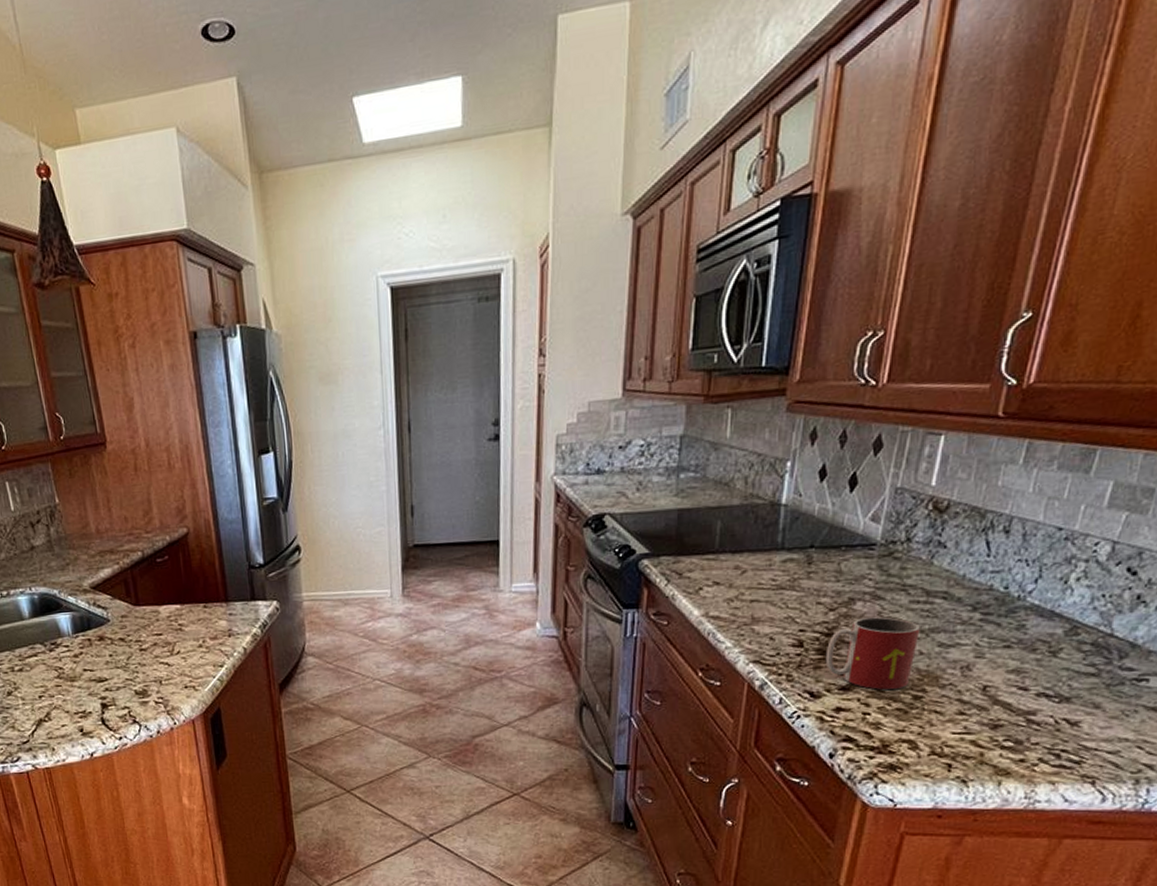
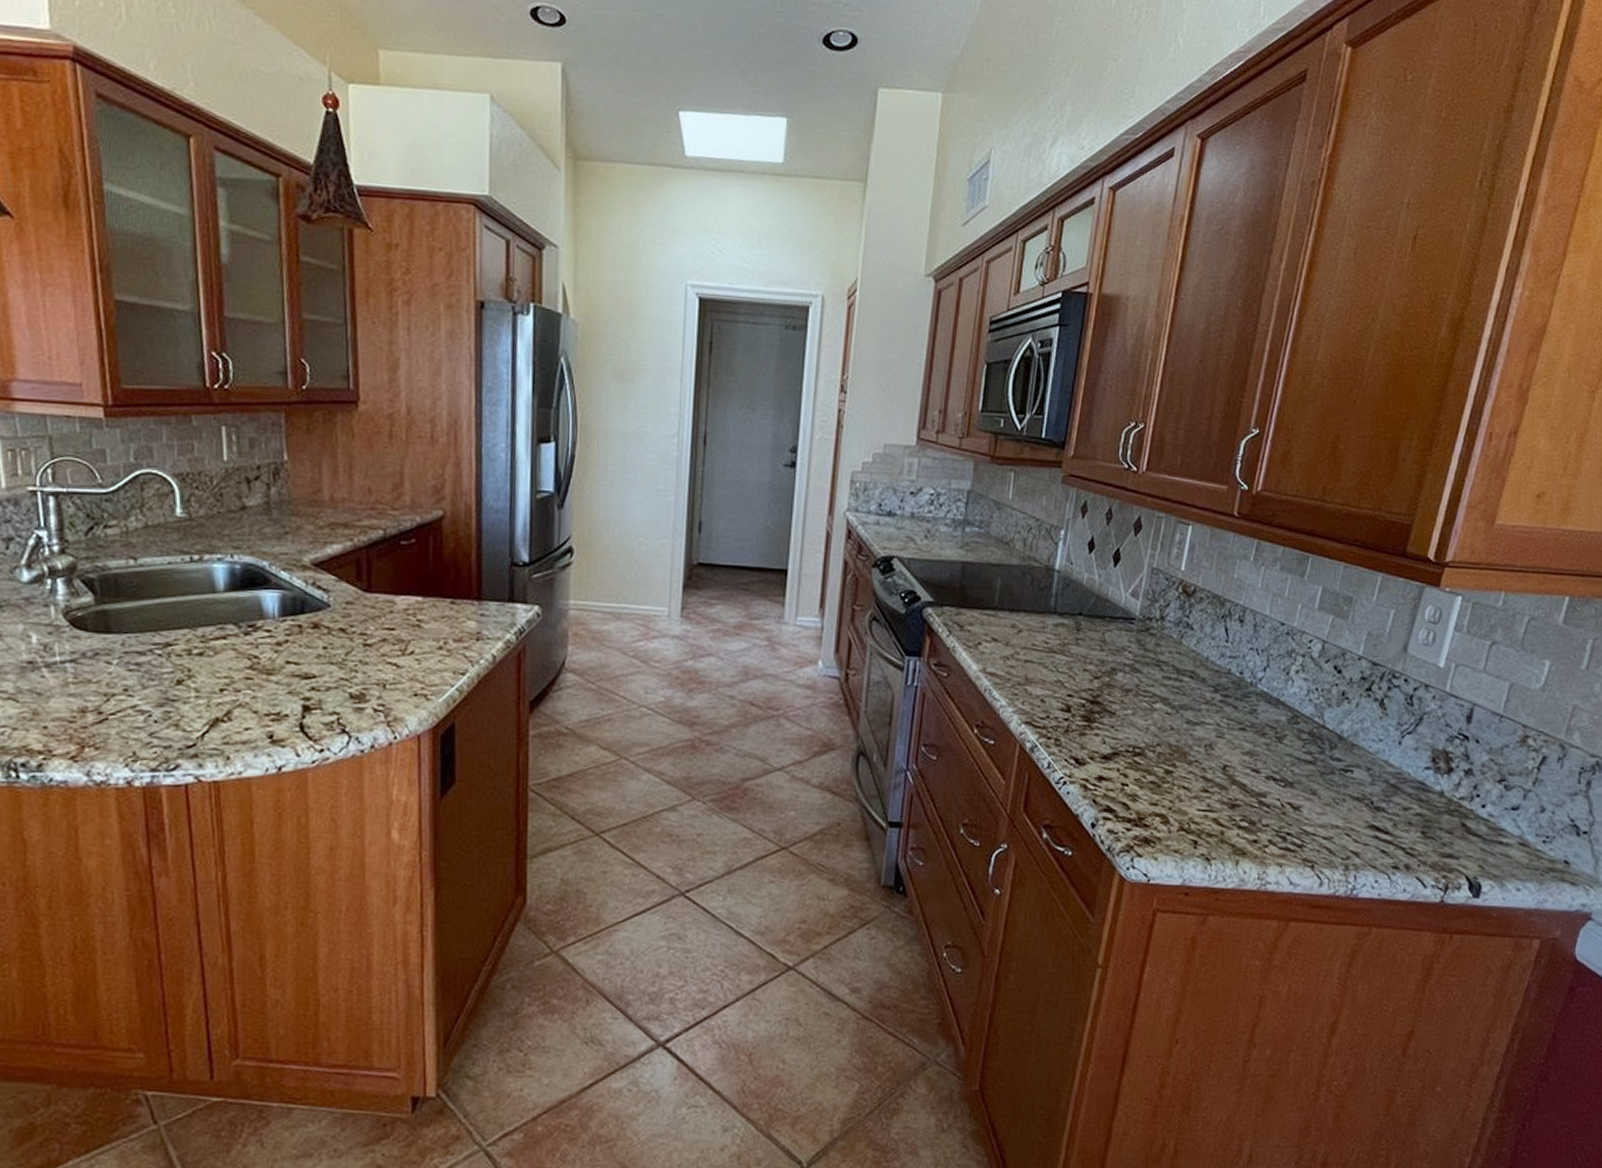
mug: present [825,617,920,690] -> none [1090,689,1171,762]

